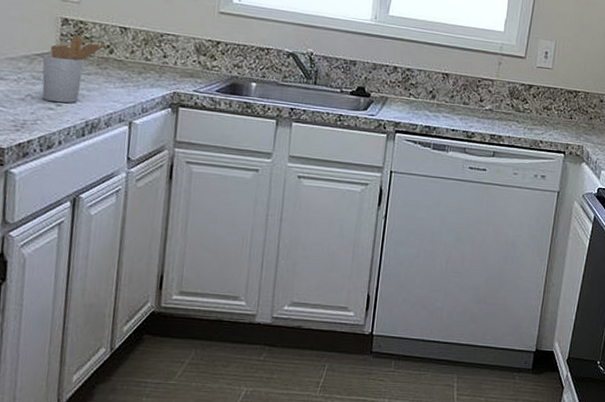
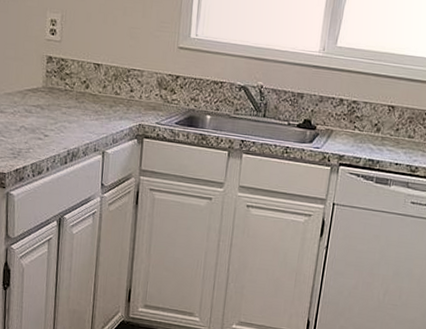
utensil holder: present [42,36,105,104] -> none [32,72,82,134]

